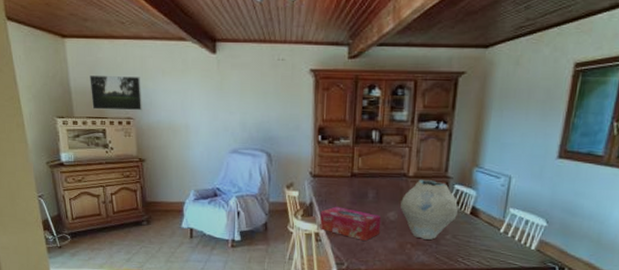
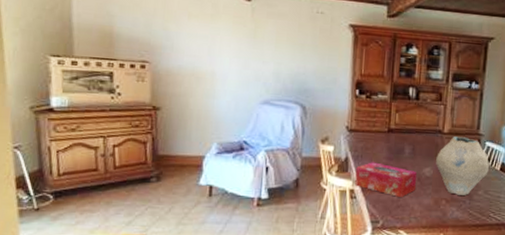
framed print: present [90,76,143,111] -> none [98,12,163,55]

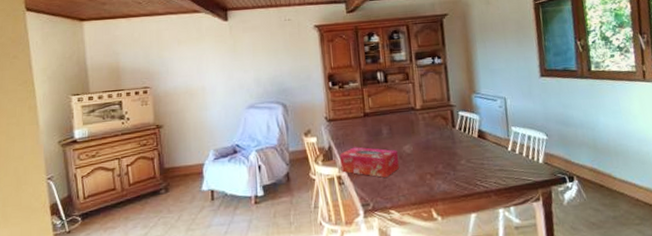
vase: present [436,136,490,195] -> none [413,110,467,168]

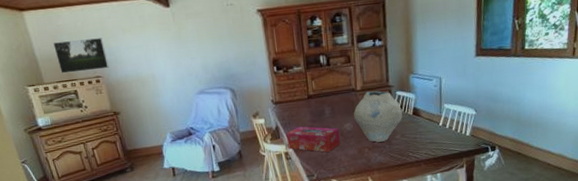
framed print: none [107,48,159,83] -> present [53,38,109,74]
vase: none [413,110,467,168] -> present [354,91,403,142]

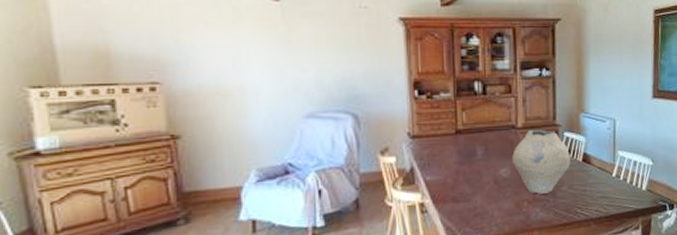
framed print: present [53,38,109,74] -> none [88,29,175,74]
tissue box: present [286,126,341,153] -> none [424,169,494,205]

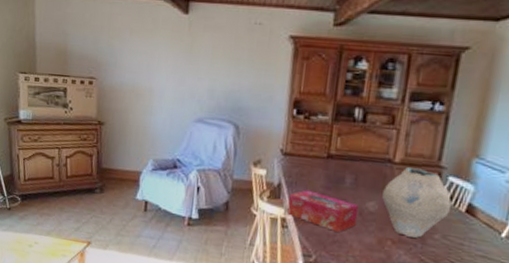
tissue box: none [424,169,494,205] -> present [287,190,359,232]

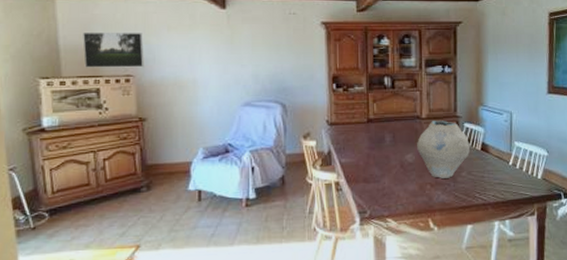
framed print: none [55,31,108,71] -> present [83,33,145,68]
tissue box: present [287,190,359,232] -> none [339,153,400,186]

